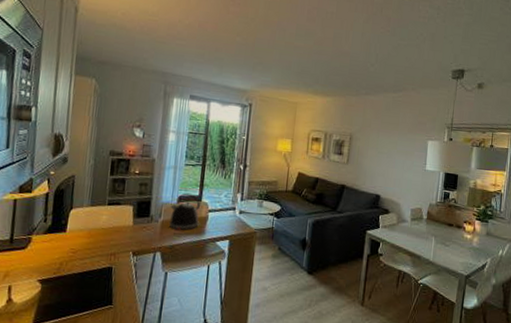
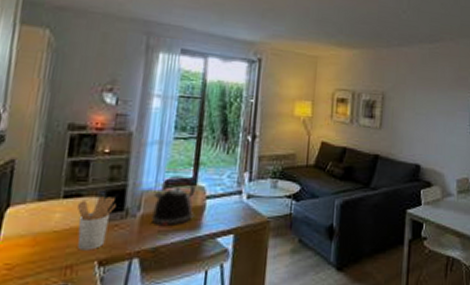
utensil holder: none [117,205,144,244] -> present [76,196,116,251]

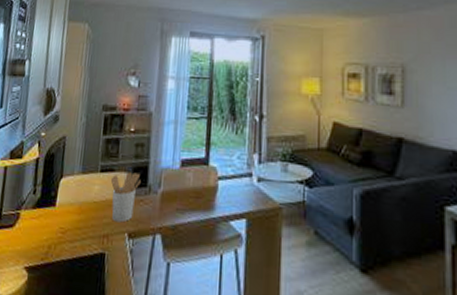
kettle: present [151,175,196,227] -> none [170,154,209,206]

